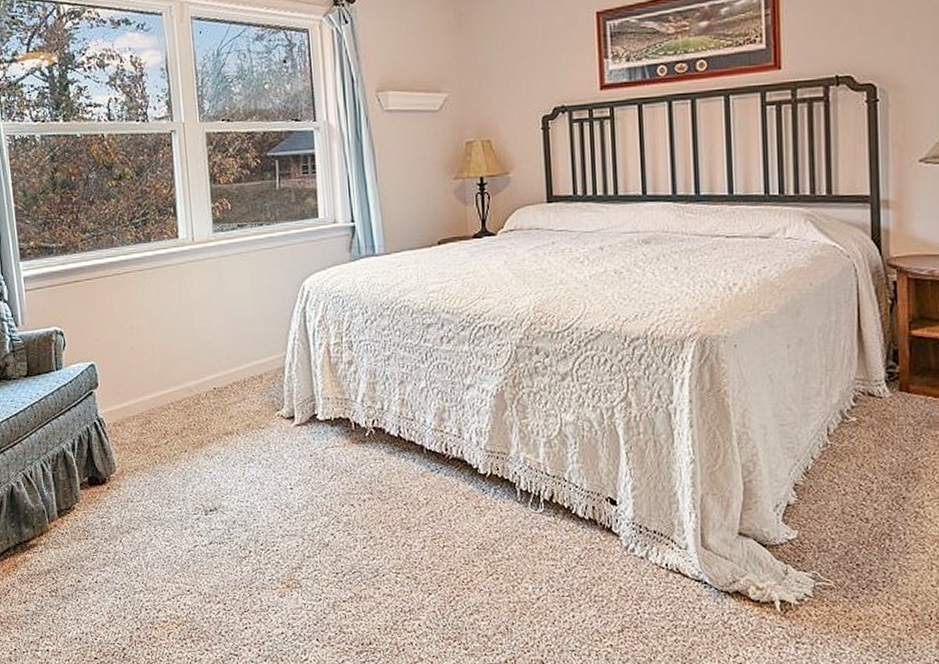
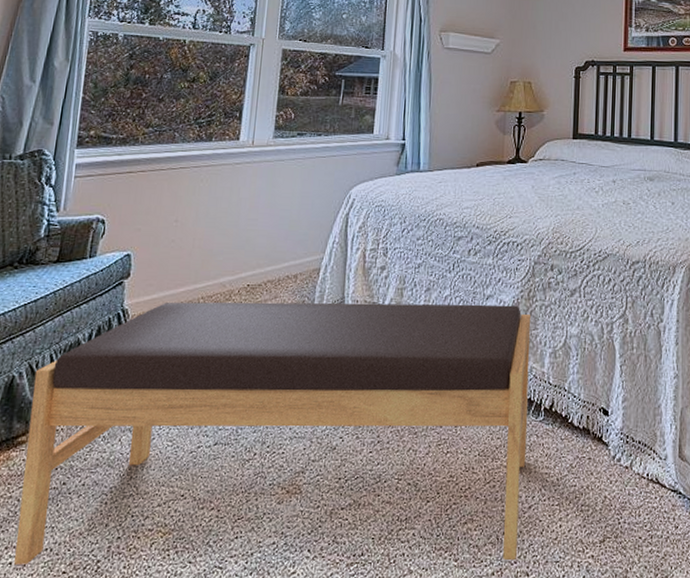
bench: none [31,394,530,651] -> present [14,302,531,565]

